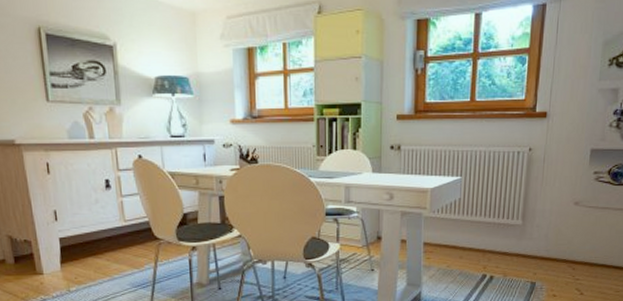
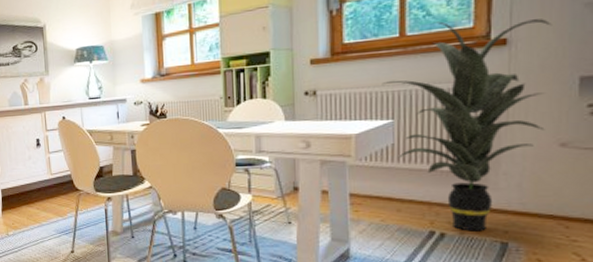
indoor plant: none [454,91,577,274] -> present [381,19,552,232]

